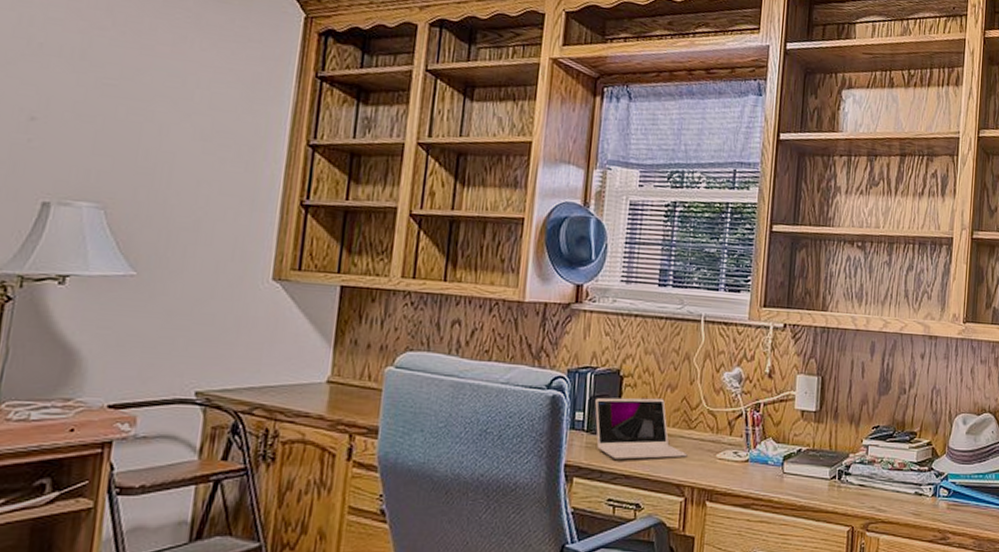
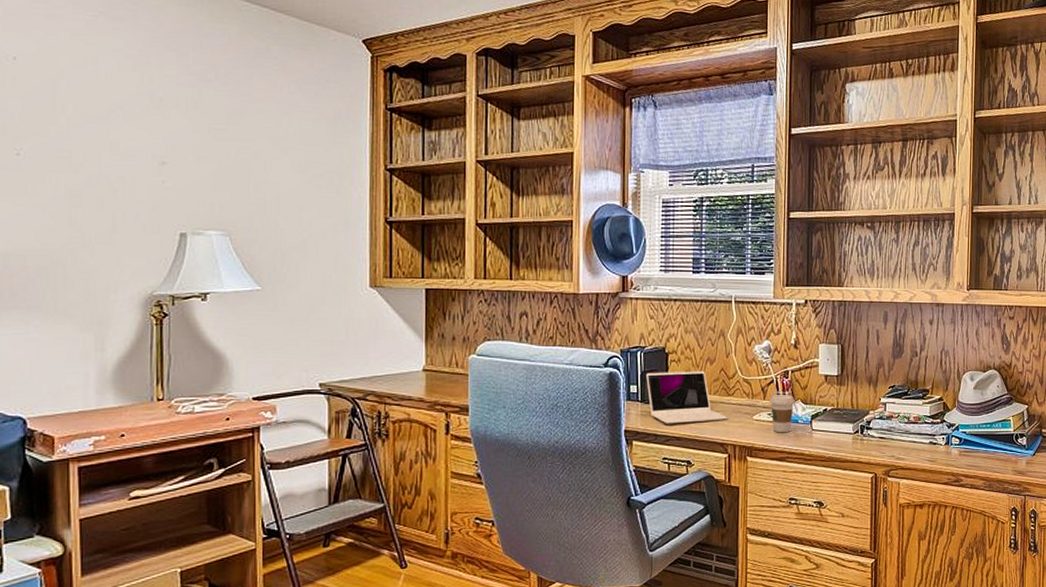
coffee cup: none [736,430,766,476] -> present [770,395,795,433]

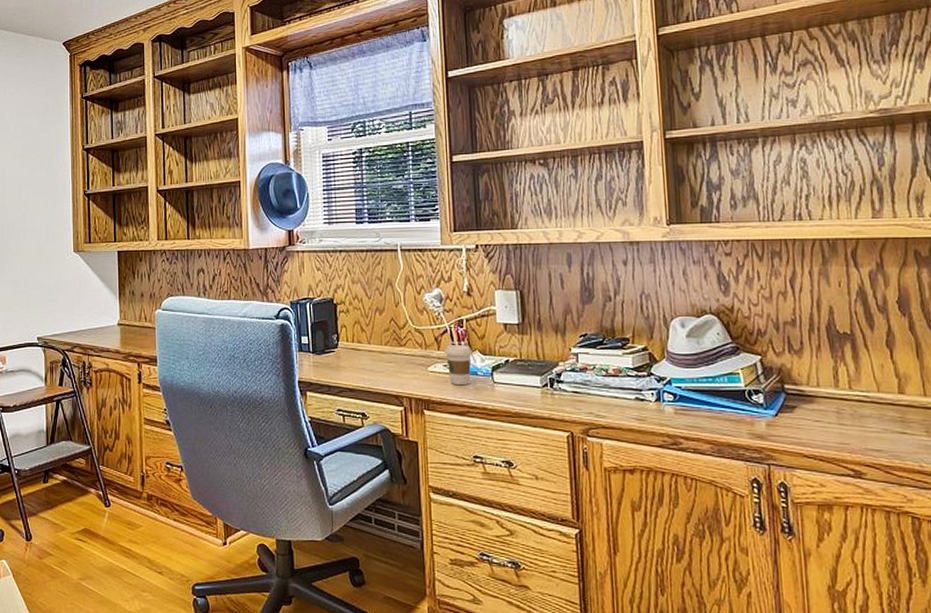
laptop: present [646,371,728,424] -> none [316,321,402,375]

